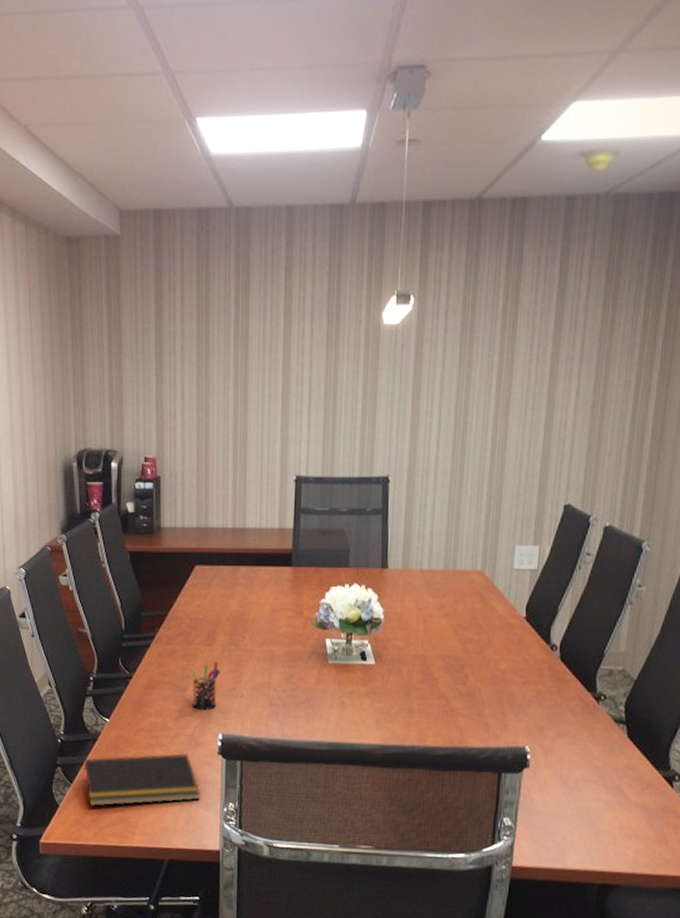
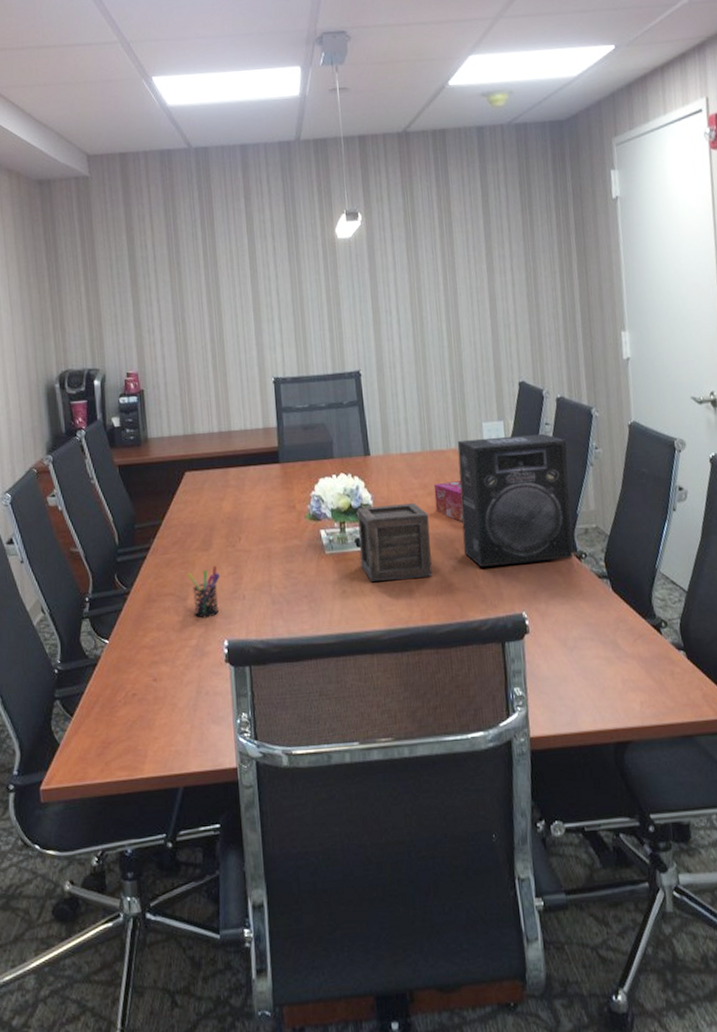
notepad: present [82,752,201,807] -> none [83,665,212,740]
speaker: none [363,562,607,699] -> present [357,434,574,582]
tissue box: none [450,604,481,648] -> present [433,481,464,522]

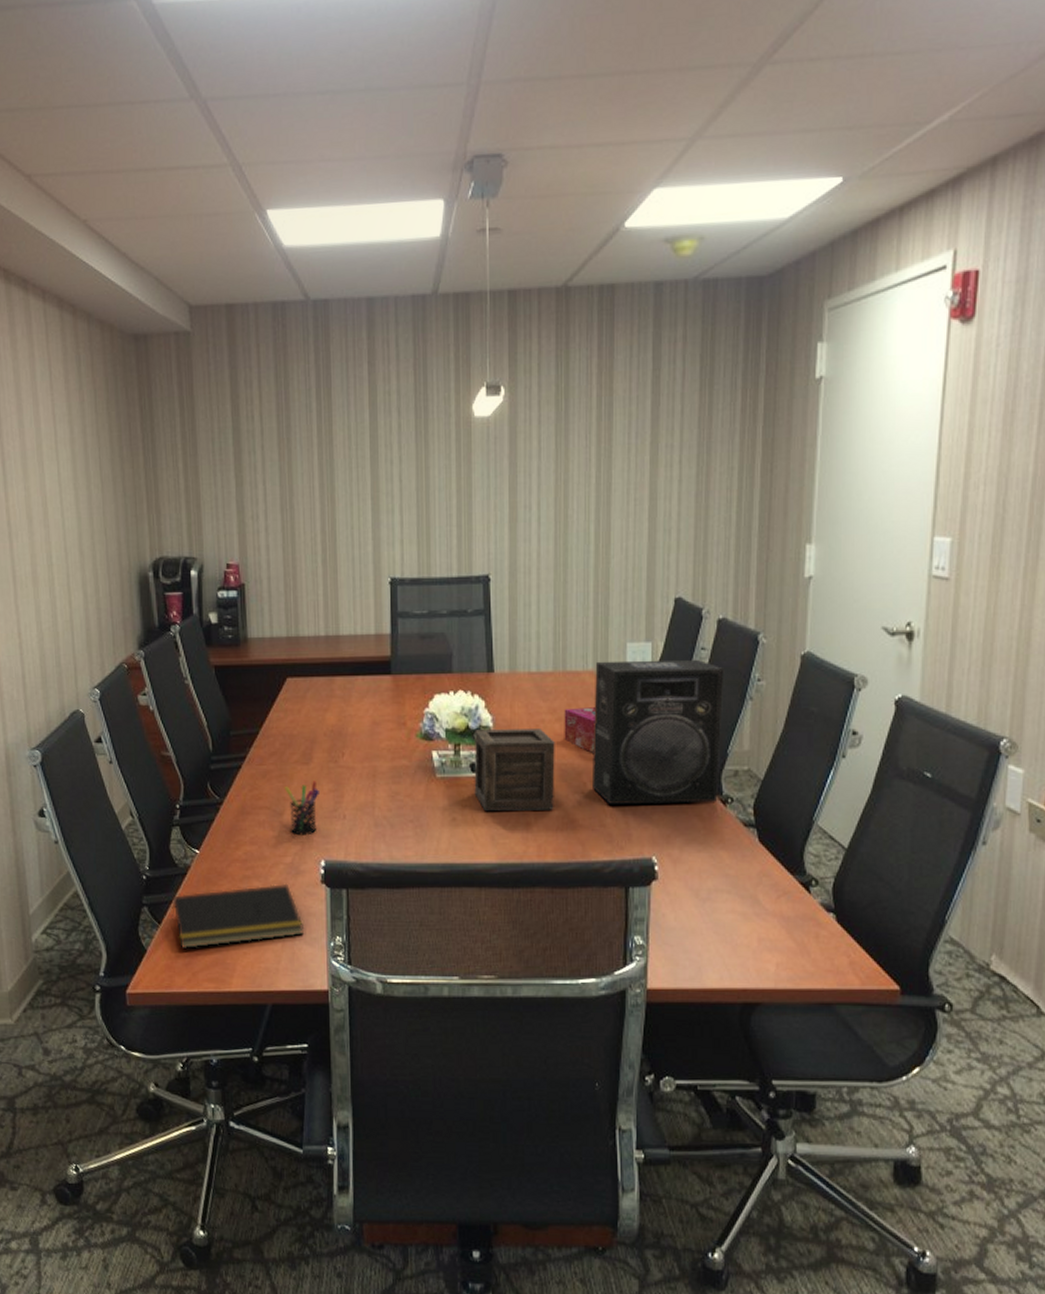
notepad: none [83,665,212,740] -> present [171,883,305,950]

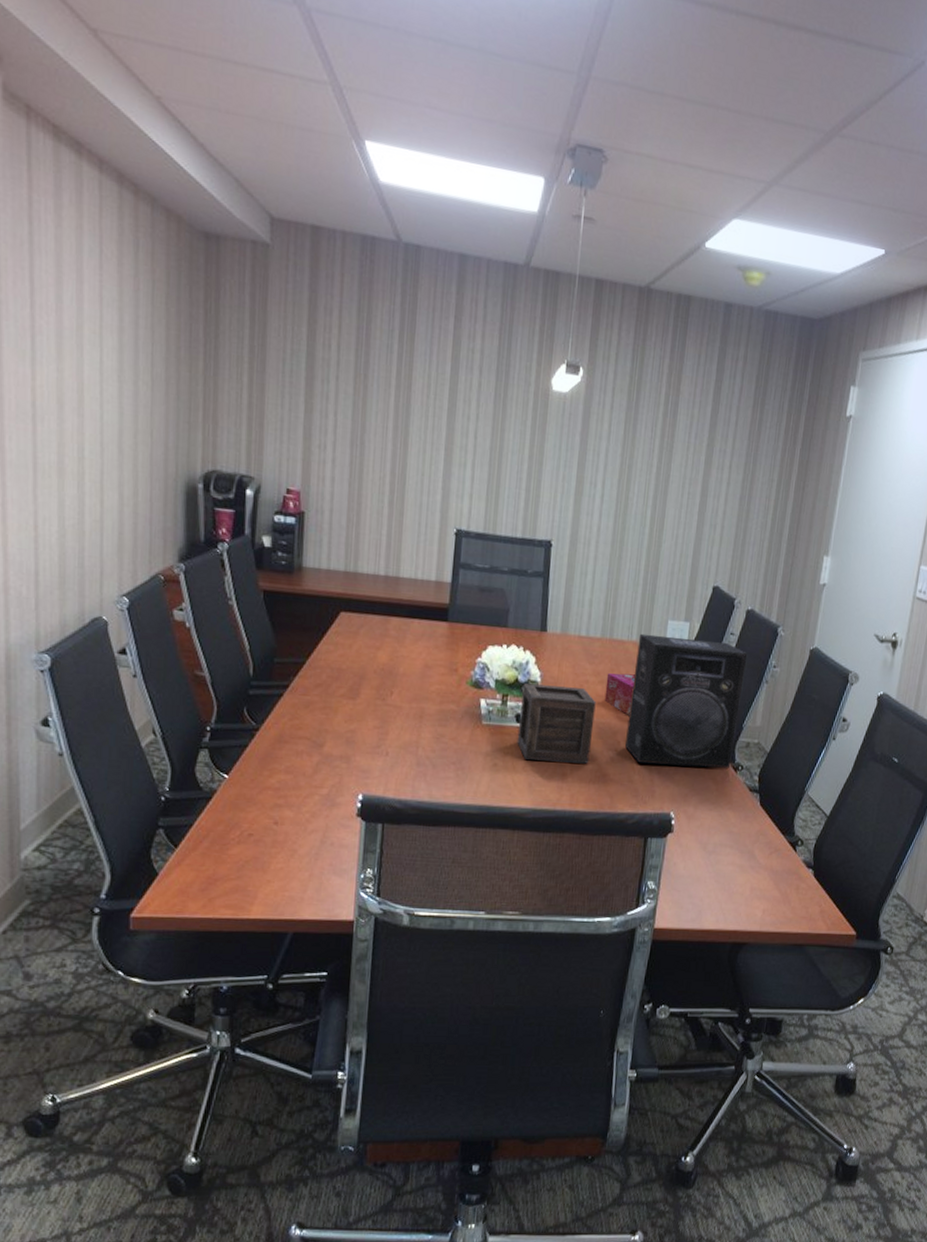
notepad: present [171,883,305,950] -> none [190,814,335,875]
pen holder: present [284,781,321,836] -> none [327,716,365,769]

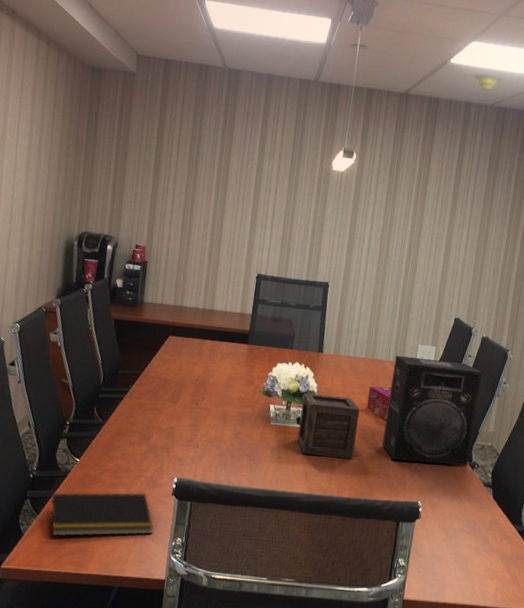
notepad: none [190,814,335,875] -> present [48,492,154,537]

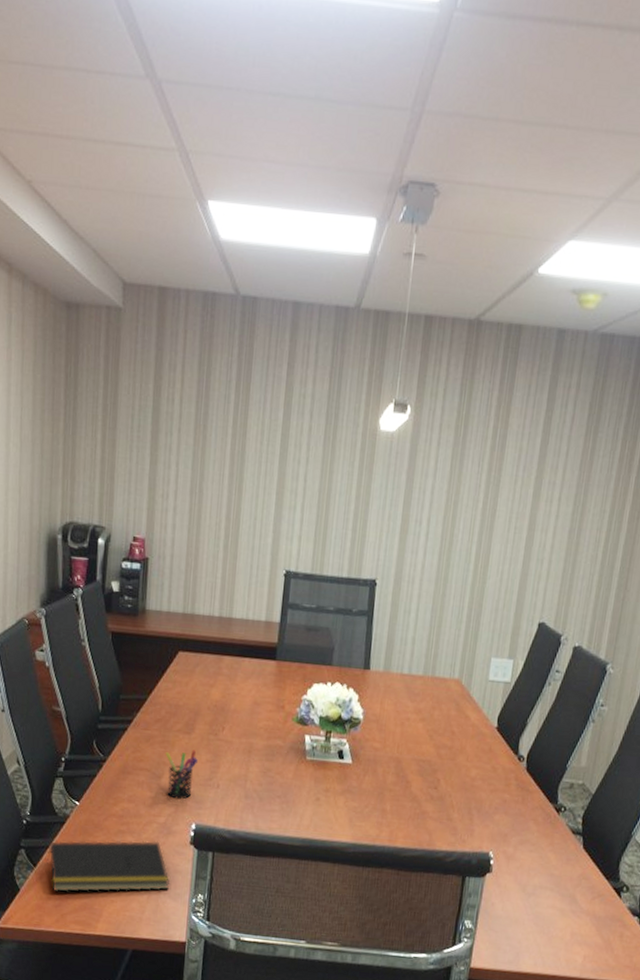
pen holder: none [154,416,182,457] -> present [165,750,199,799]
speaker: present [297,355,483,466] -> none [339,671,574,809]
tissue box: present [366,386,391,421] -> none [425,711,456,754]

